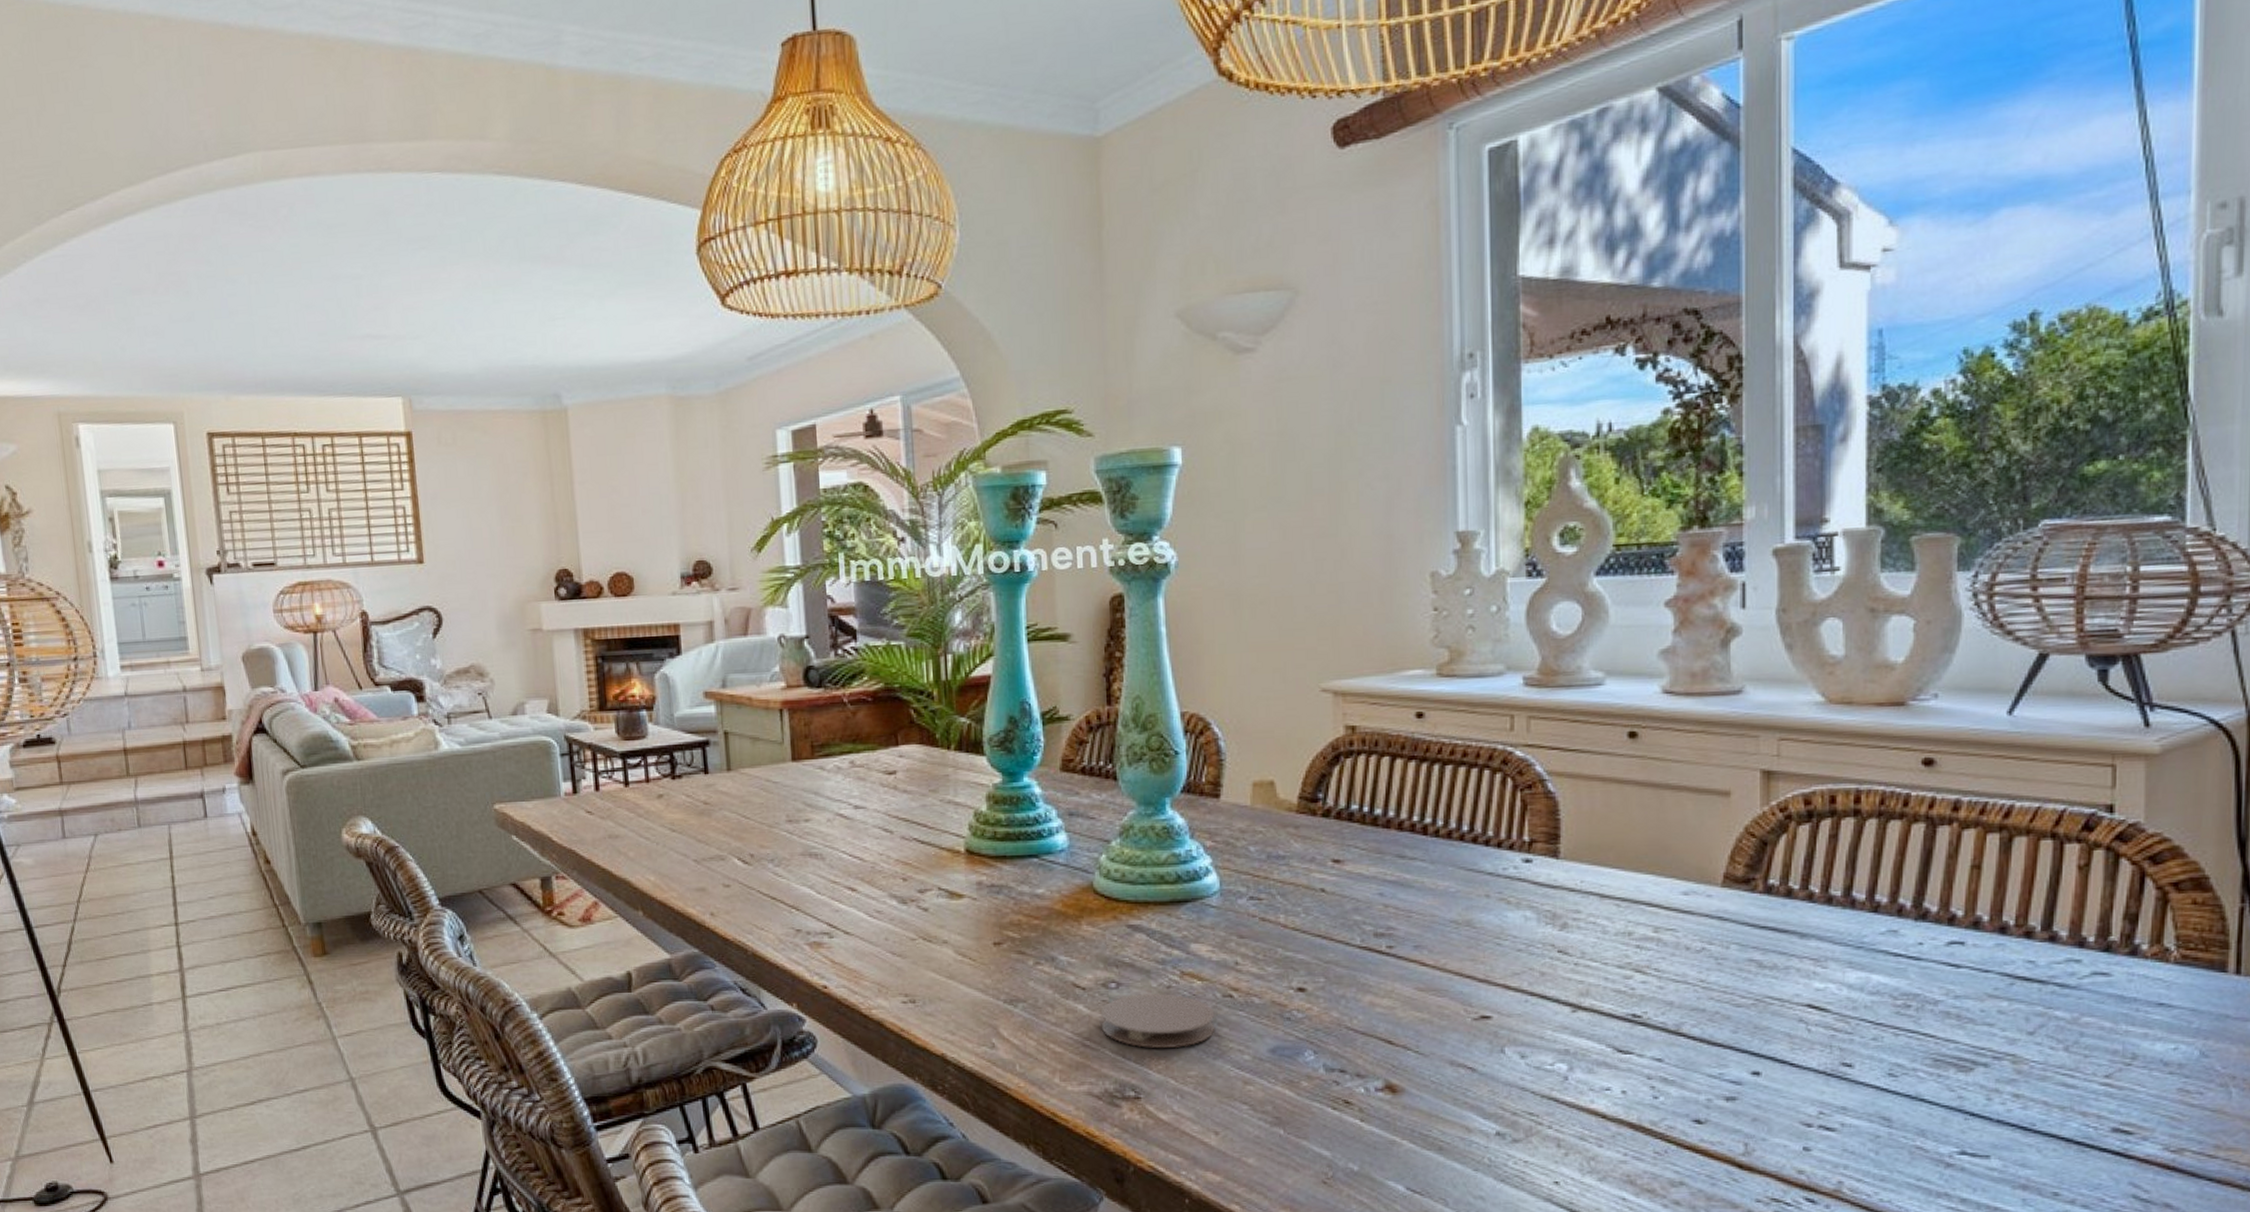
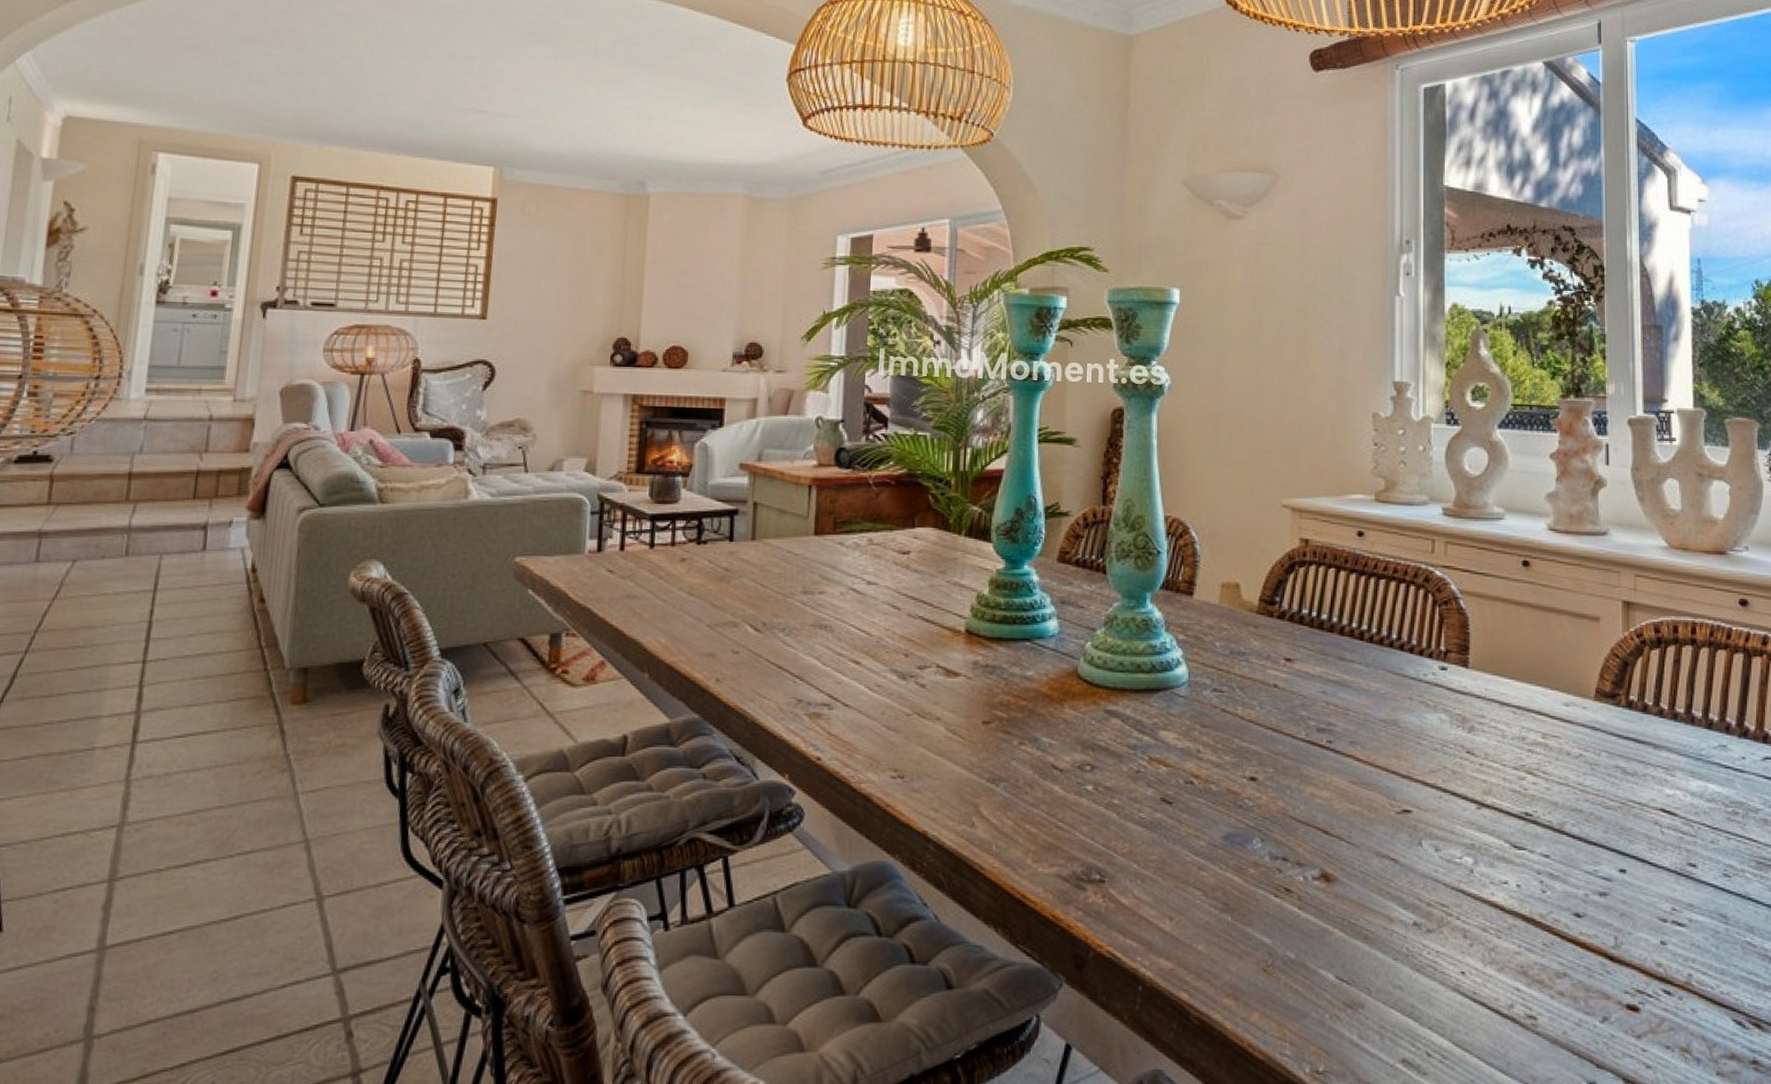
coaster: present [1101,993,1216,1049] -> none [1075,777,1177,833]

